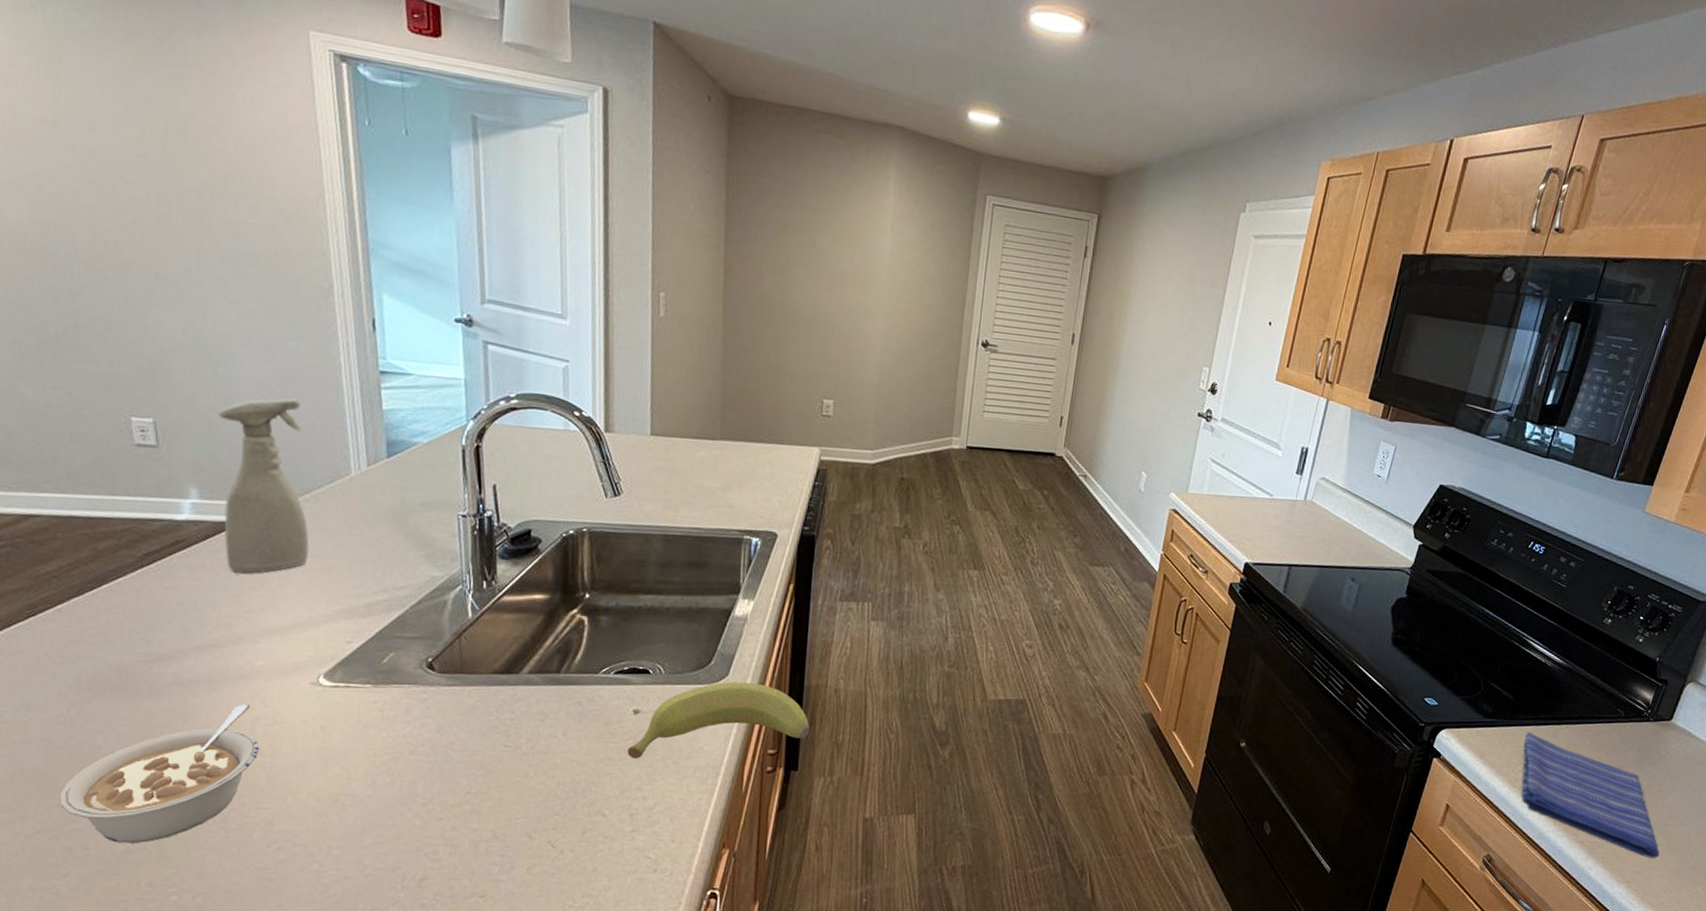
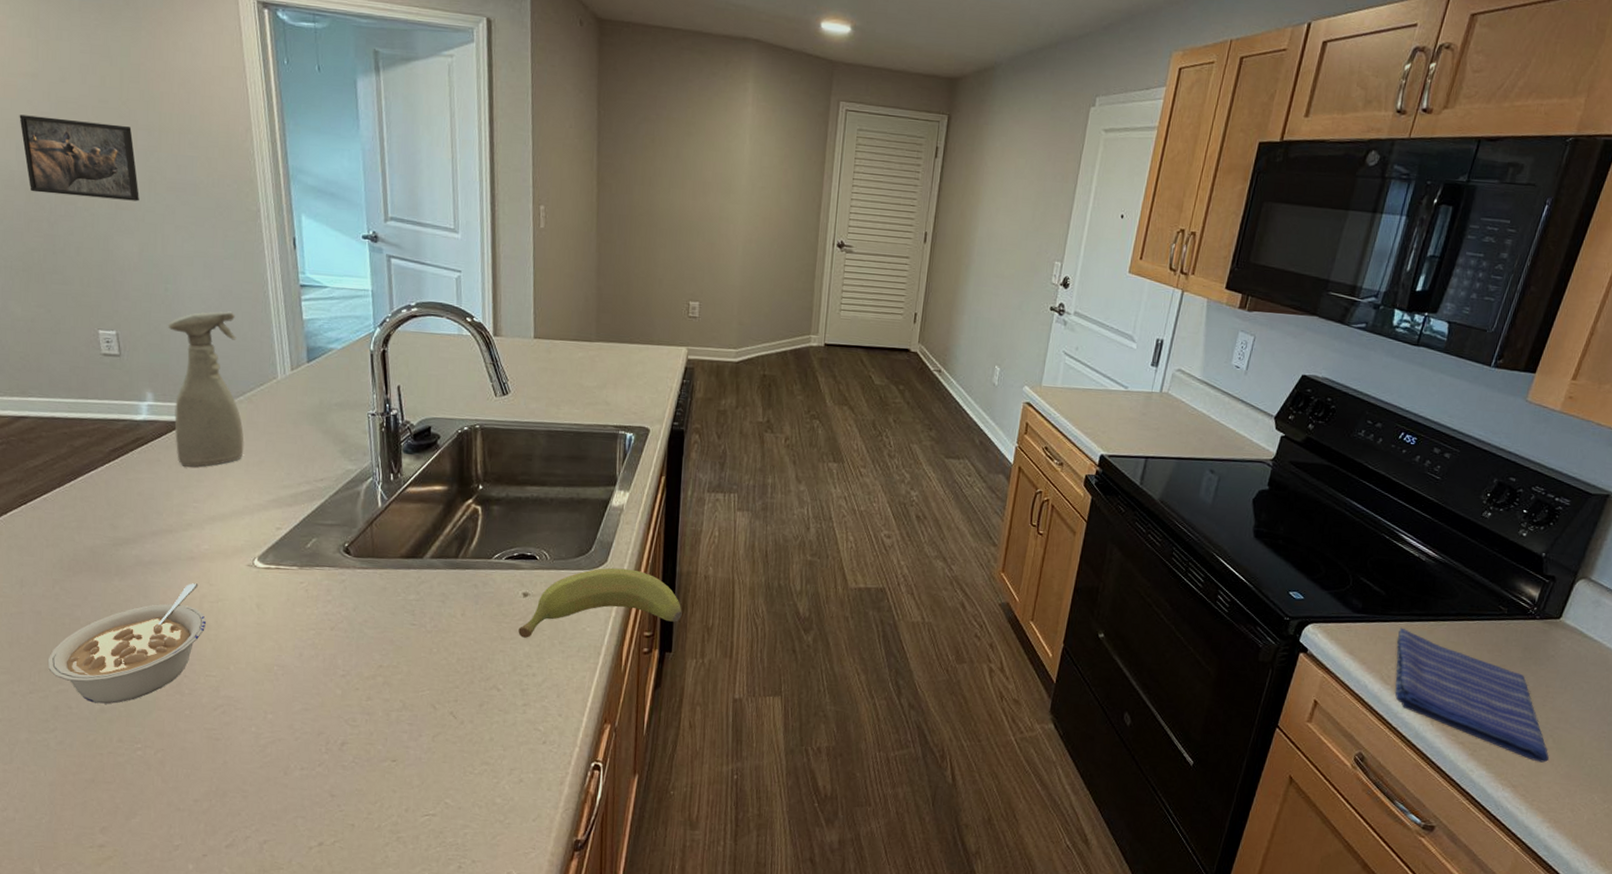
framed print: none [34,167,185,272] -> present [19,114,139,202]

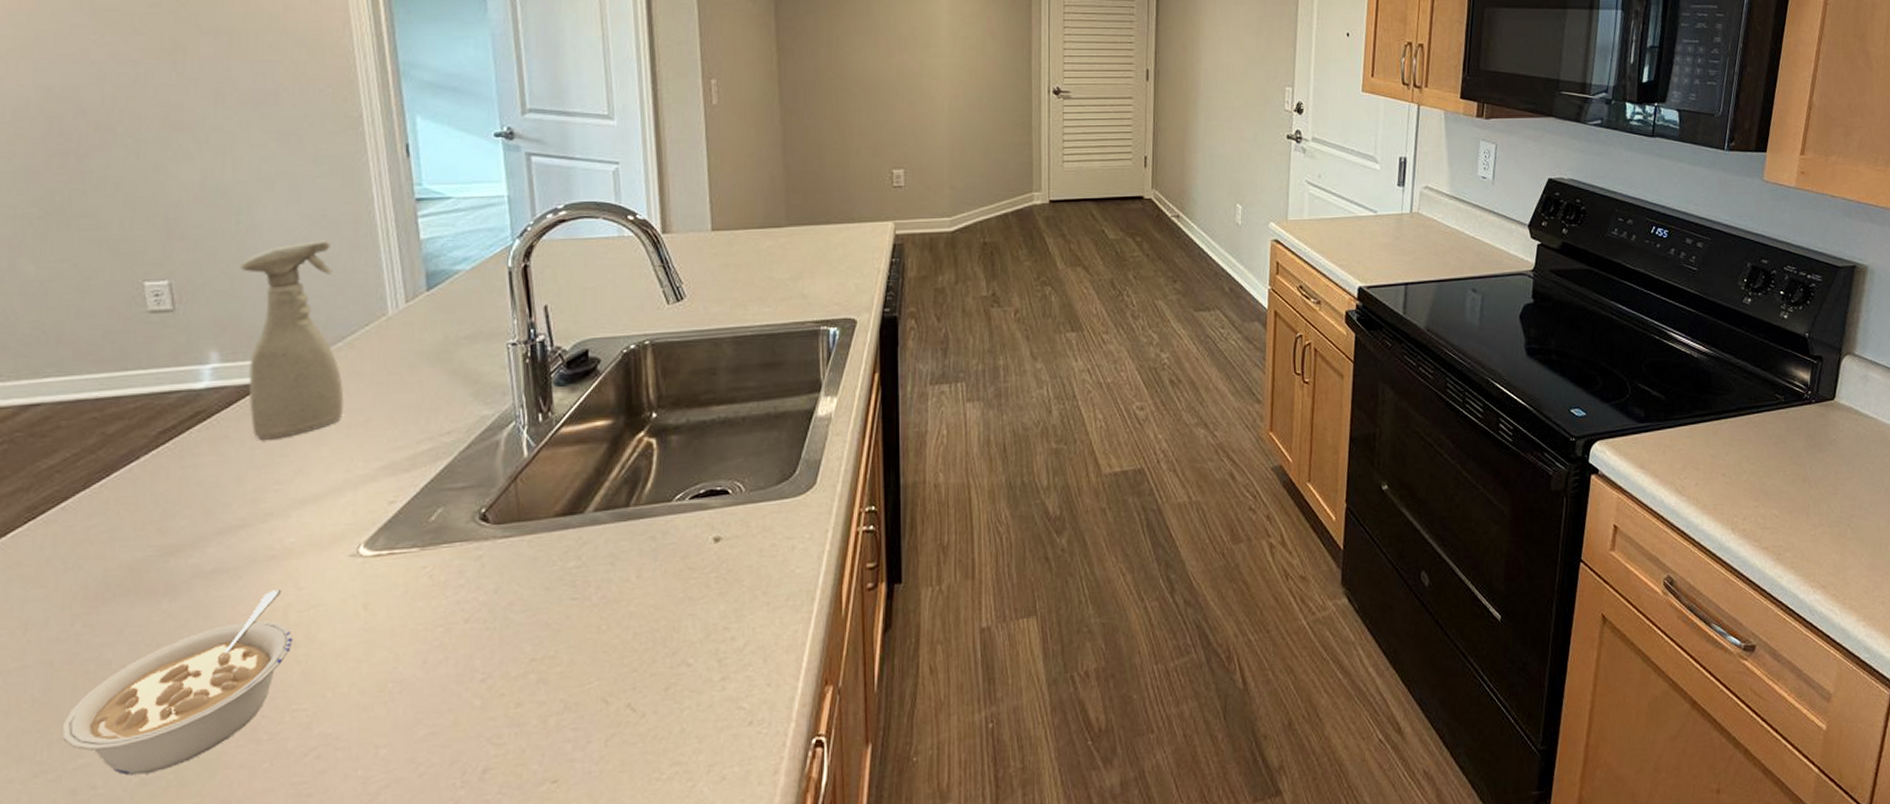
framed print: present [19,114,139,202] -> none [39,29,202,121]
banana: present [518,567,682,638] -> none [710,489,911,594]
dish towel: present [1395,627,1549,763] -> none [1684,431,1851,556]

